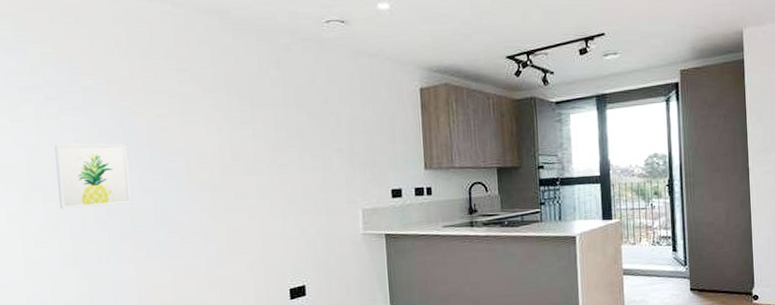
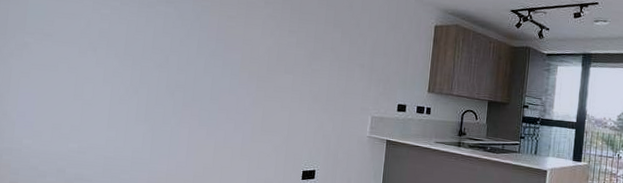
wall art: present [54,143,132,210] -> none [142,26,201,81]

